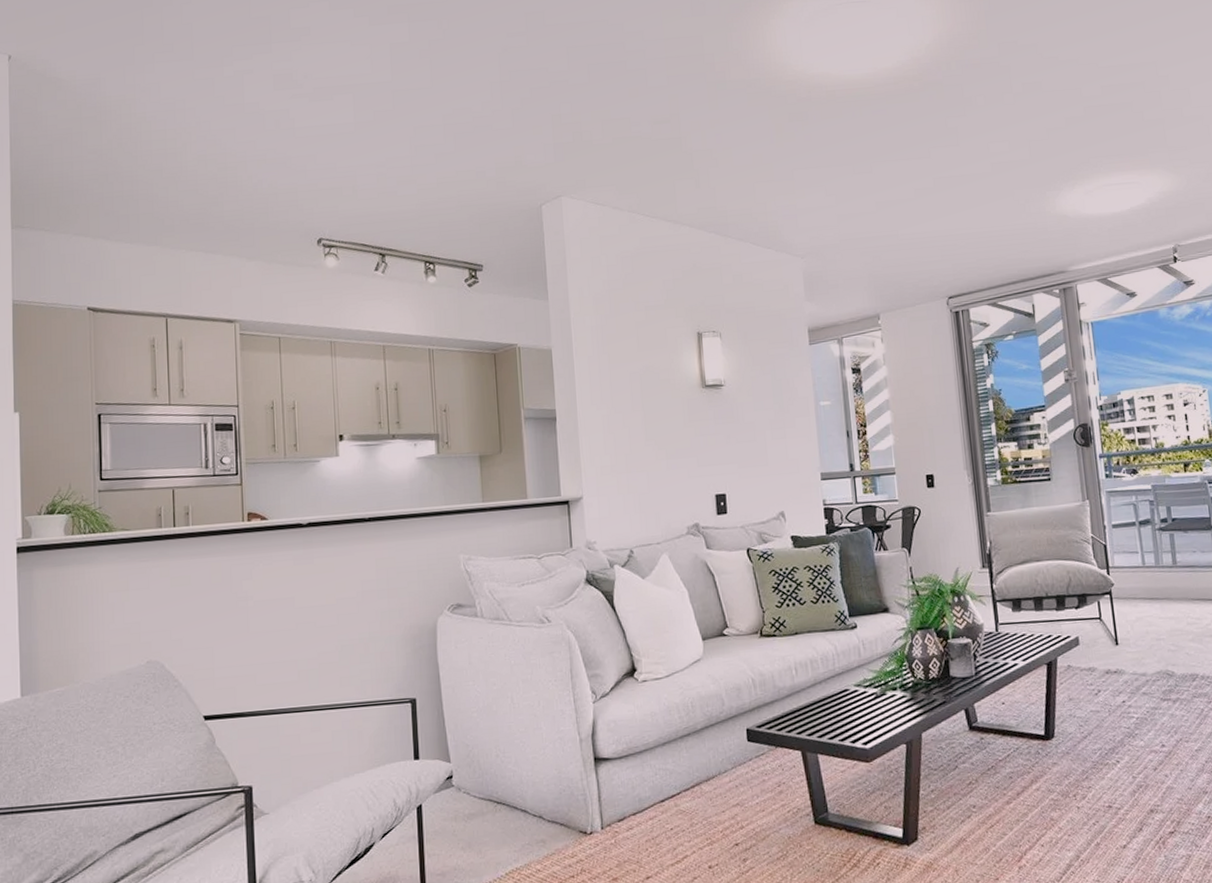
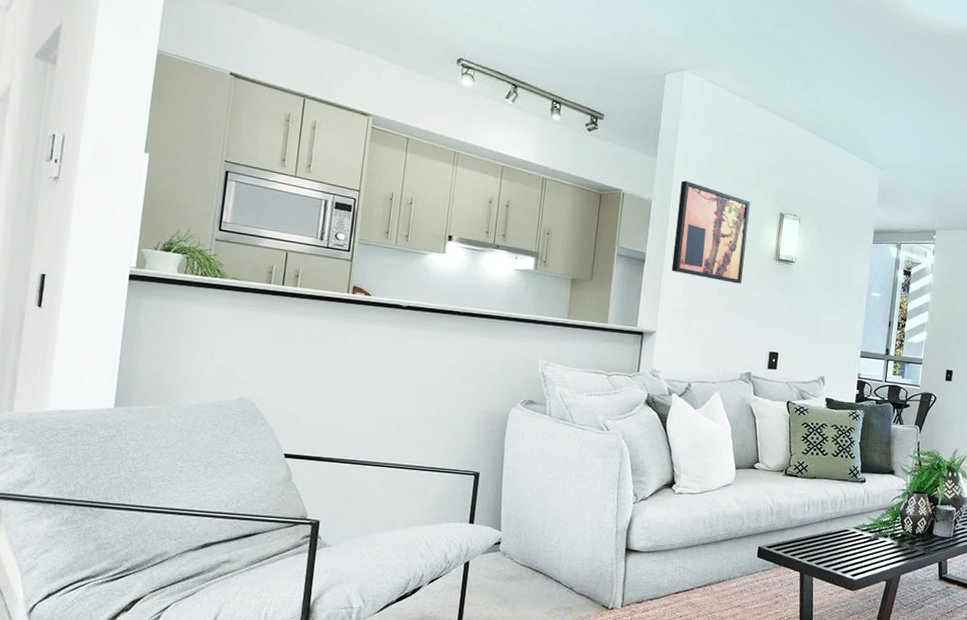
wall art: none [580,318,668,425] -> present [671,180,750,284]

